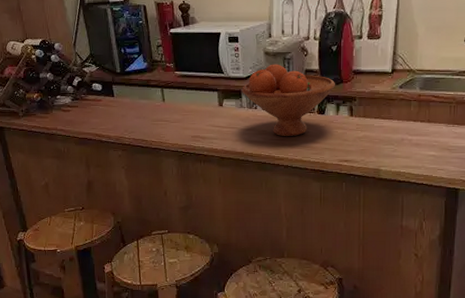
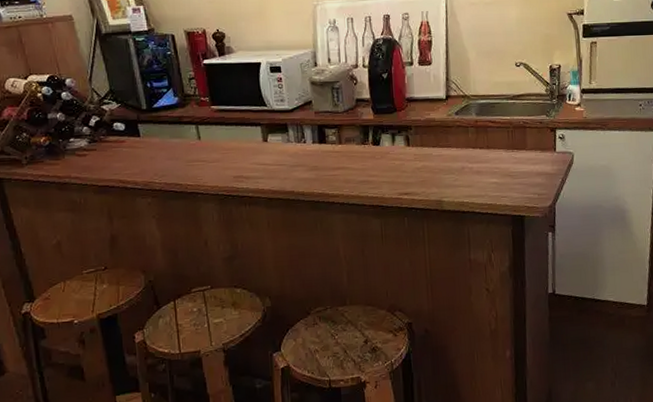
fruit bowl: present [242,64,335,137] -> none [288,94,389,172]

